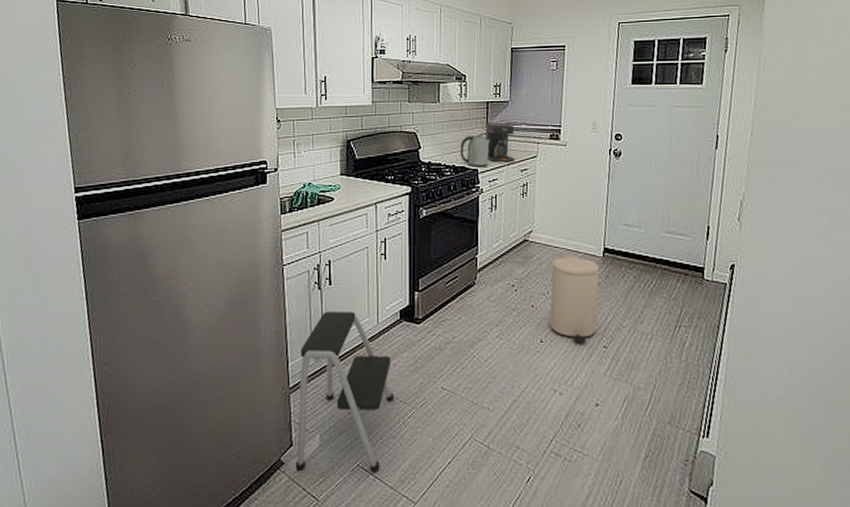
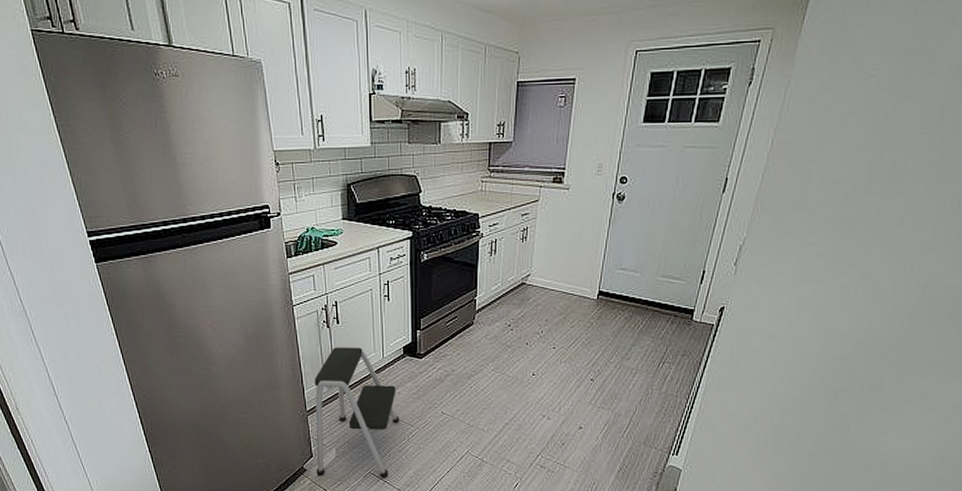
kettle: present [460,134,490,169] -> none [461,177,491,213]
coffee maker: present [485,122,515,162] -> none [487,164,517,206]
pedal bin: present [549,255,600,343] -> none [542,297,593,376]

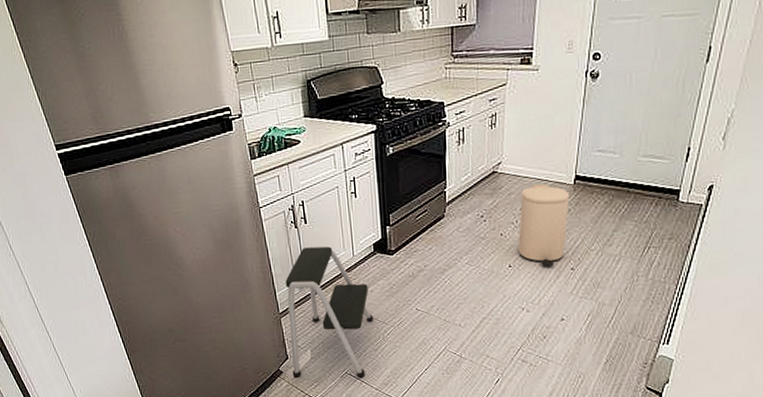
pedal bin: none [542,297,593,376] -> present [518,184,570,266]

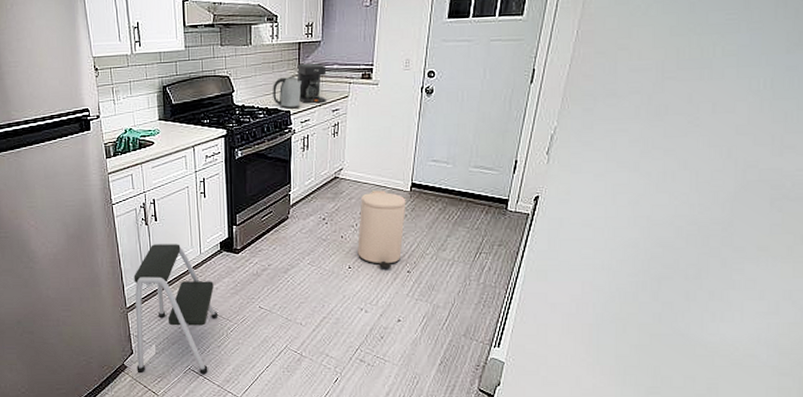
kettle: none [424,64,456,102] -> present [273,76,302,110]
coffee maker: none [450,49,483,93] -> present [297,63,327,103]

